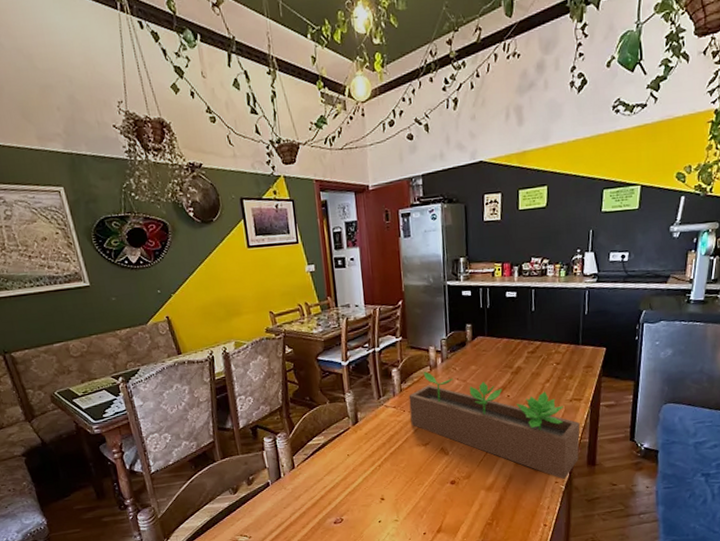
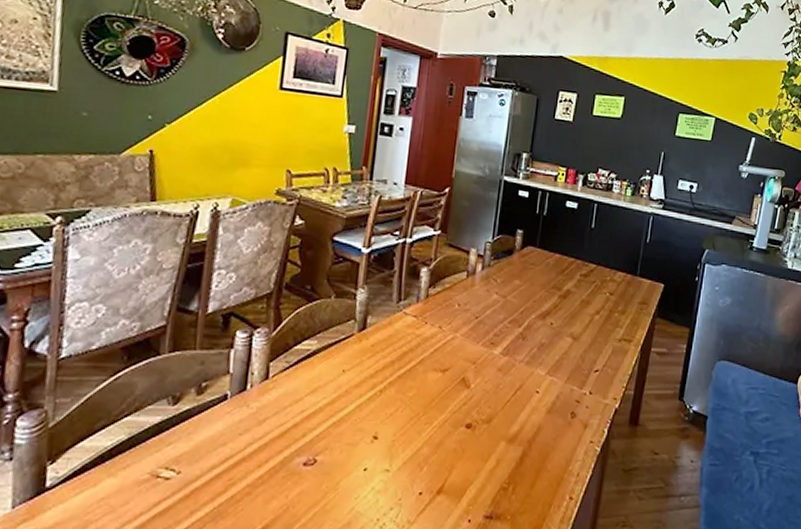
succulent planter: present [408,372,580,480] -> none [431,278,627,440]

